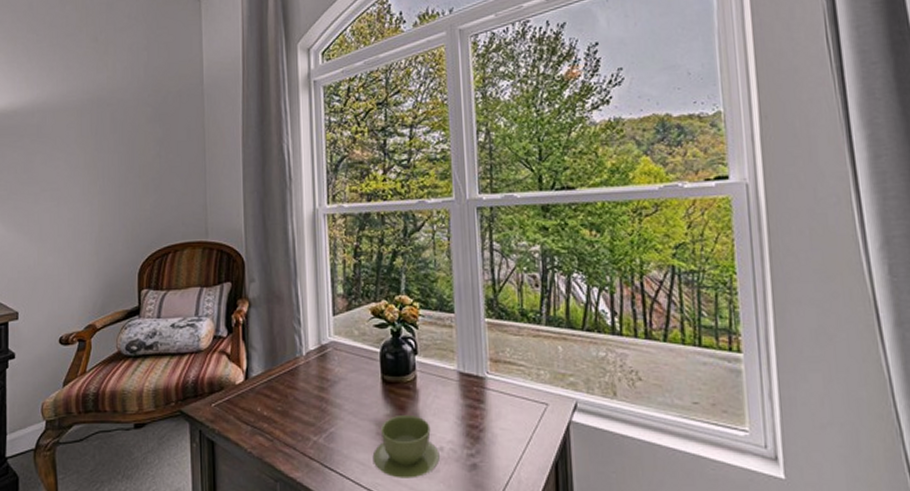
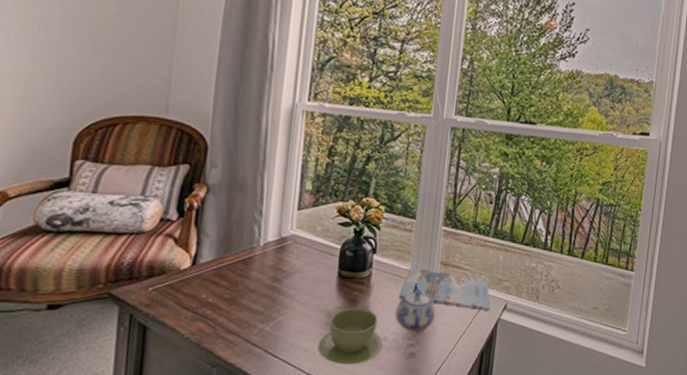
teapot: none [448,383,494,438] -> present [395,282,436,331]
magazine: none [449,368,557,413] -> present [398,268,491,311]

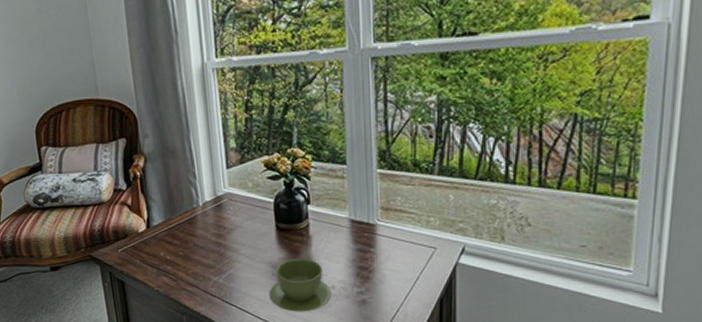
teapot: present [395,282,436,331] -> none [339,230,383,278]
magazine: present [398,268,491,311] -> none [340,216,445,256]

